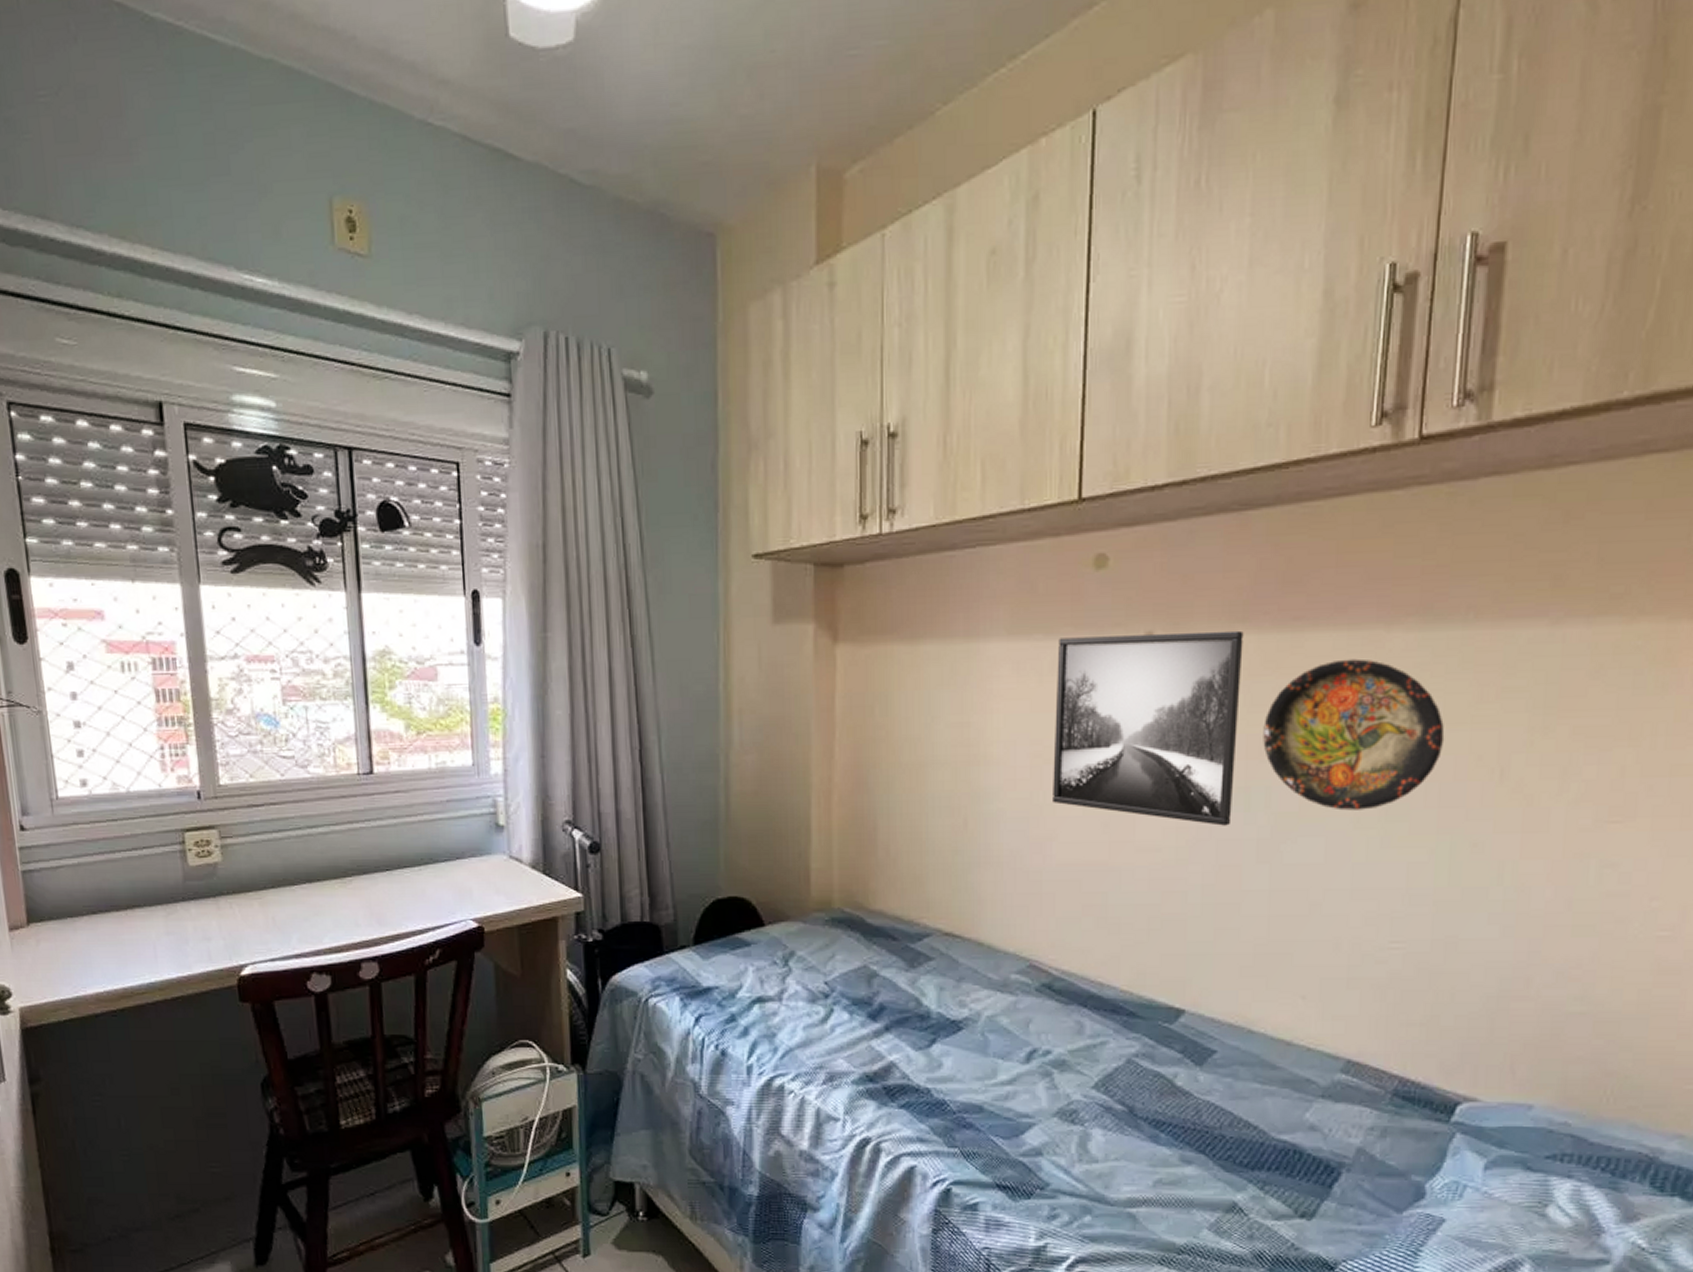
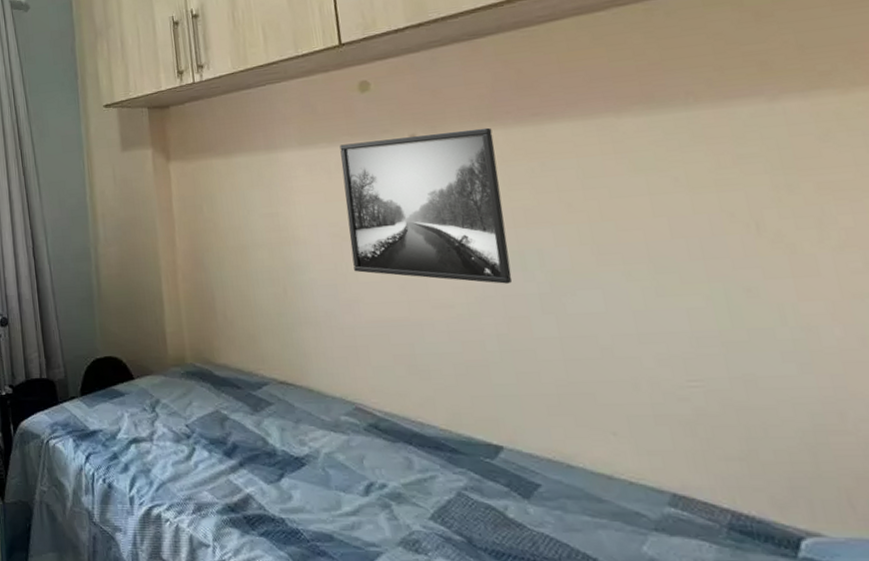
decorative plate: present [1263,658,1445,811] -> none [524,141,694,266]

